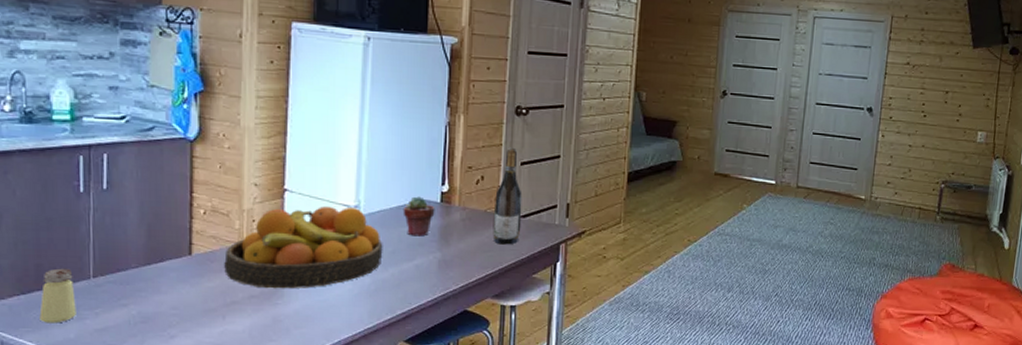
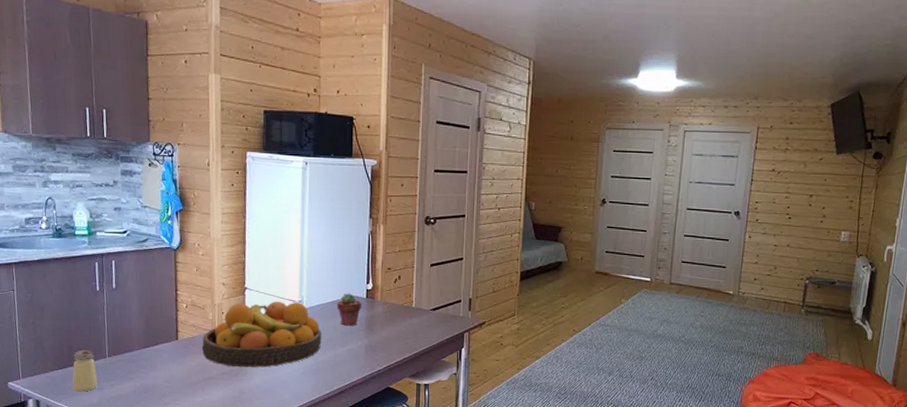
wine bottle: present [492,147,522,245] -> none [409,251,432,333]

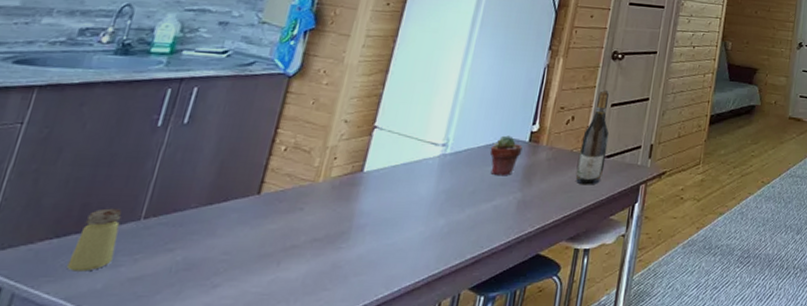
fruit bowl: present [202,301,322,368] -> none [291,143,465,232]
wine bottle: none [409,251,432,333] -> present [575,89,610,185]

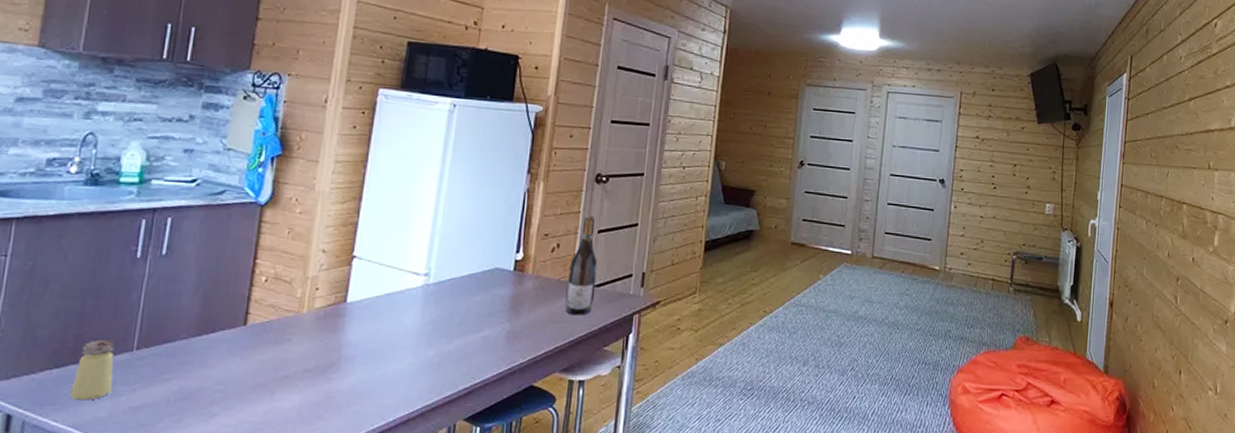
potted succulent: present [489,135,523,176] -> none [474,264,508,307]

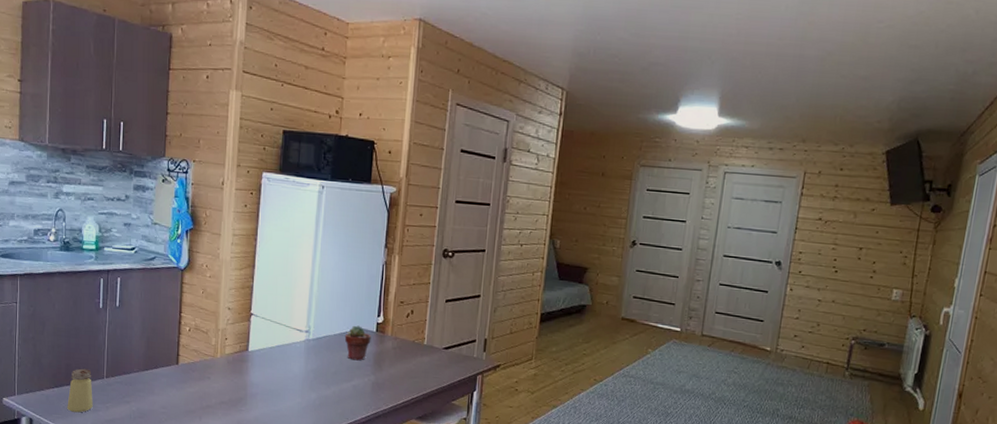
potted succulent: none [474,264,508,307] -> present [344,325,371,361]
wine bottle: present [565,215,598,315] -> none [419,286,446,373]

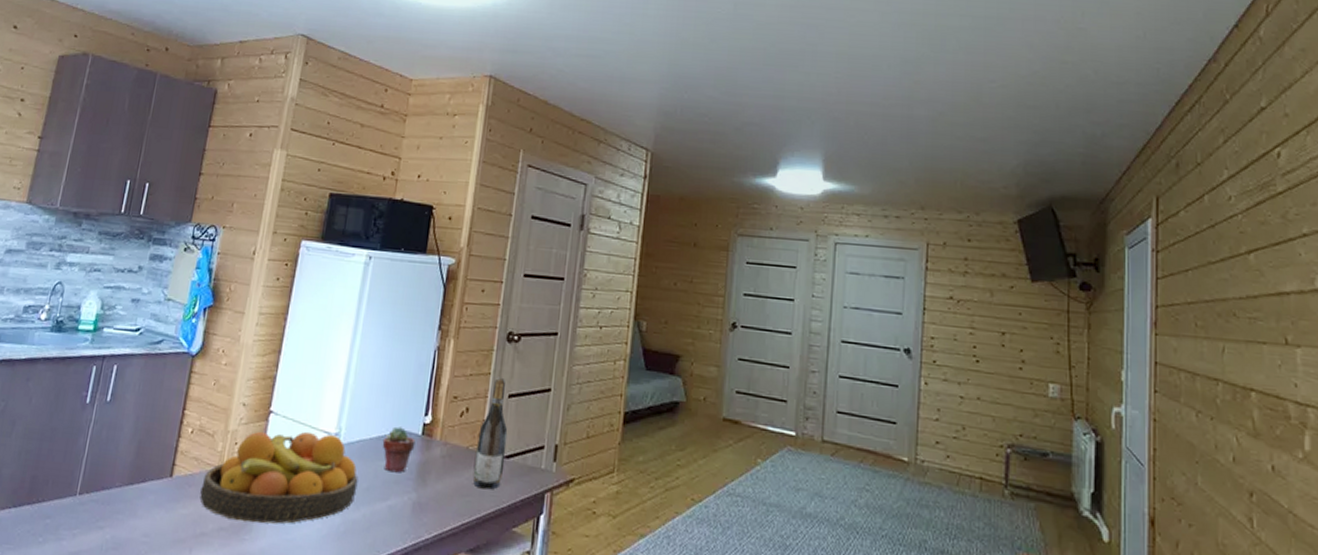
saltshaker: present [67,368,93,413] -> none [22,482,62,543]
fruit bowl: none [202,329,327,399] -> present [200,431,359,524]
wine bottle: none [419,286,446,373] -> present [472,377,508,489]

